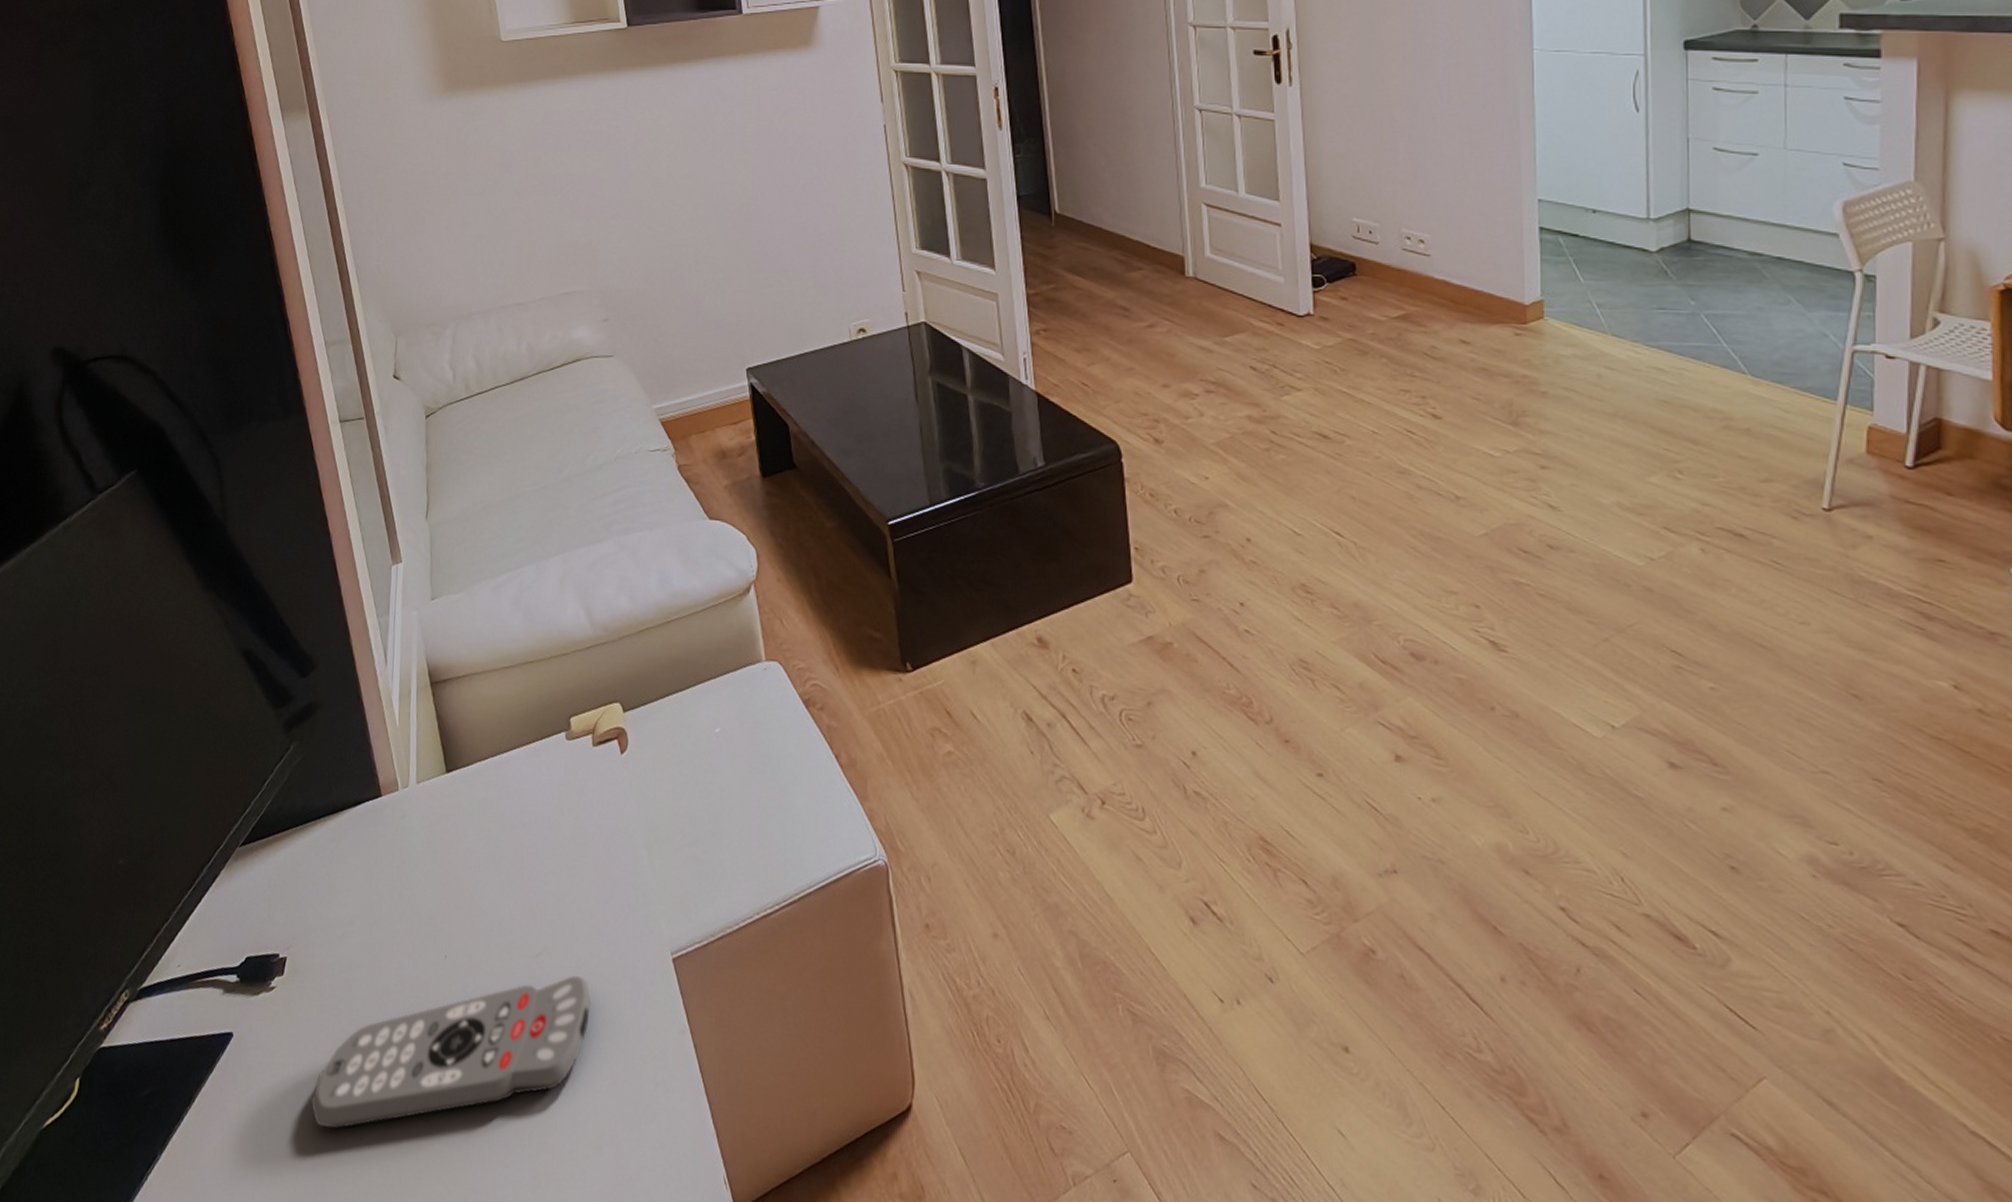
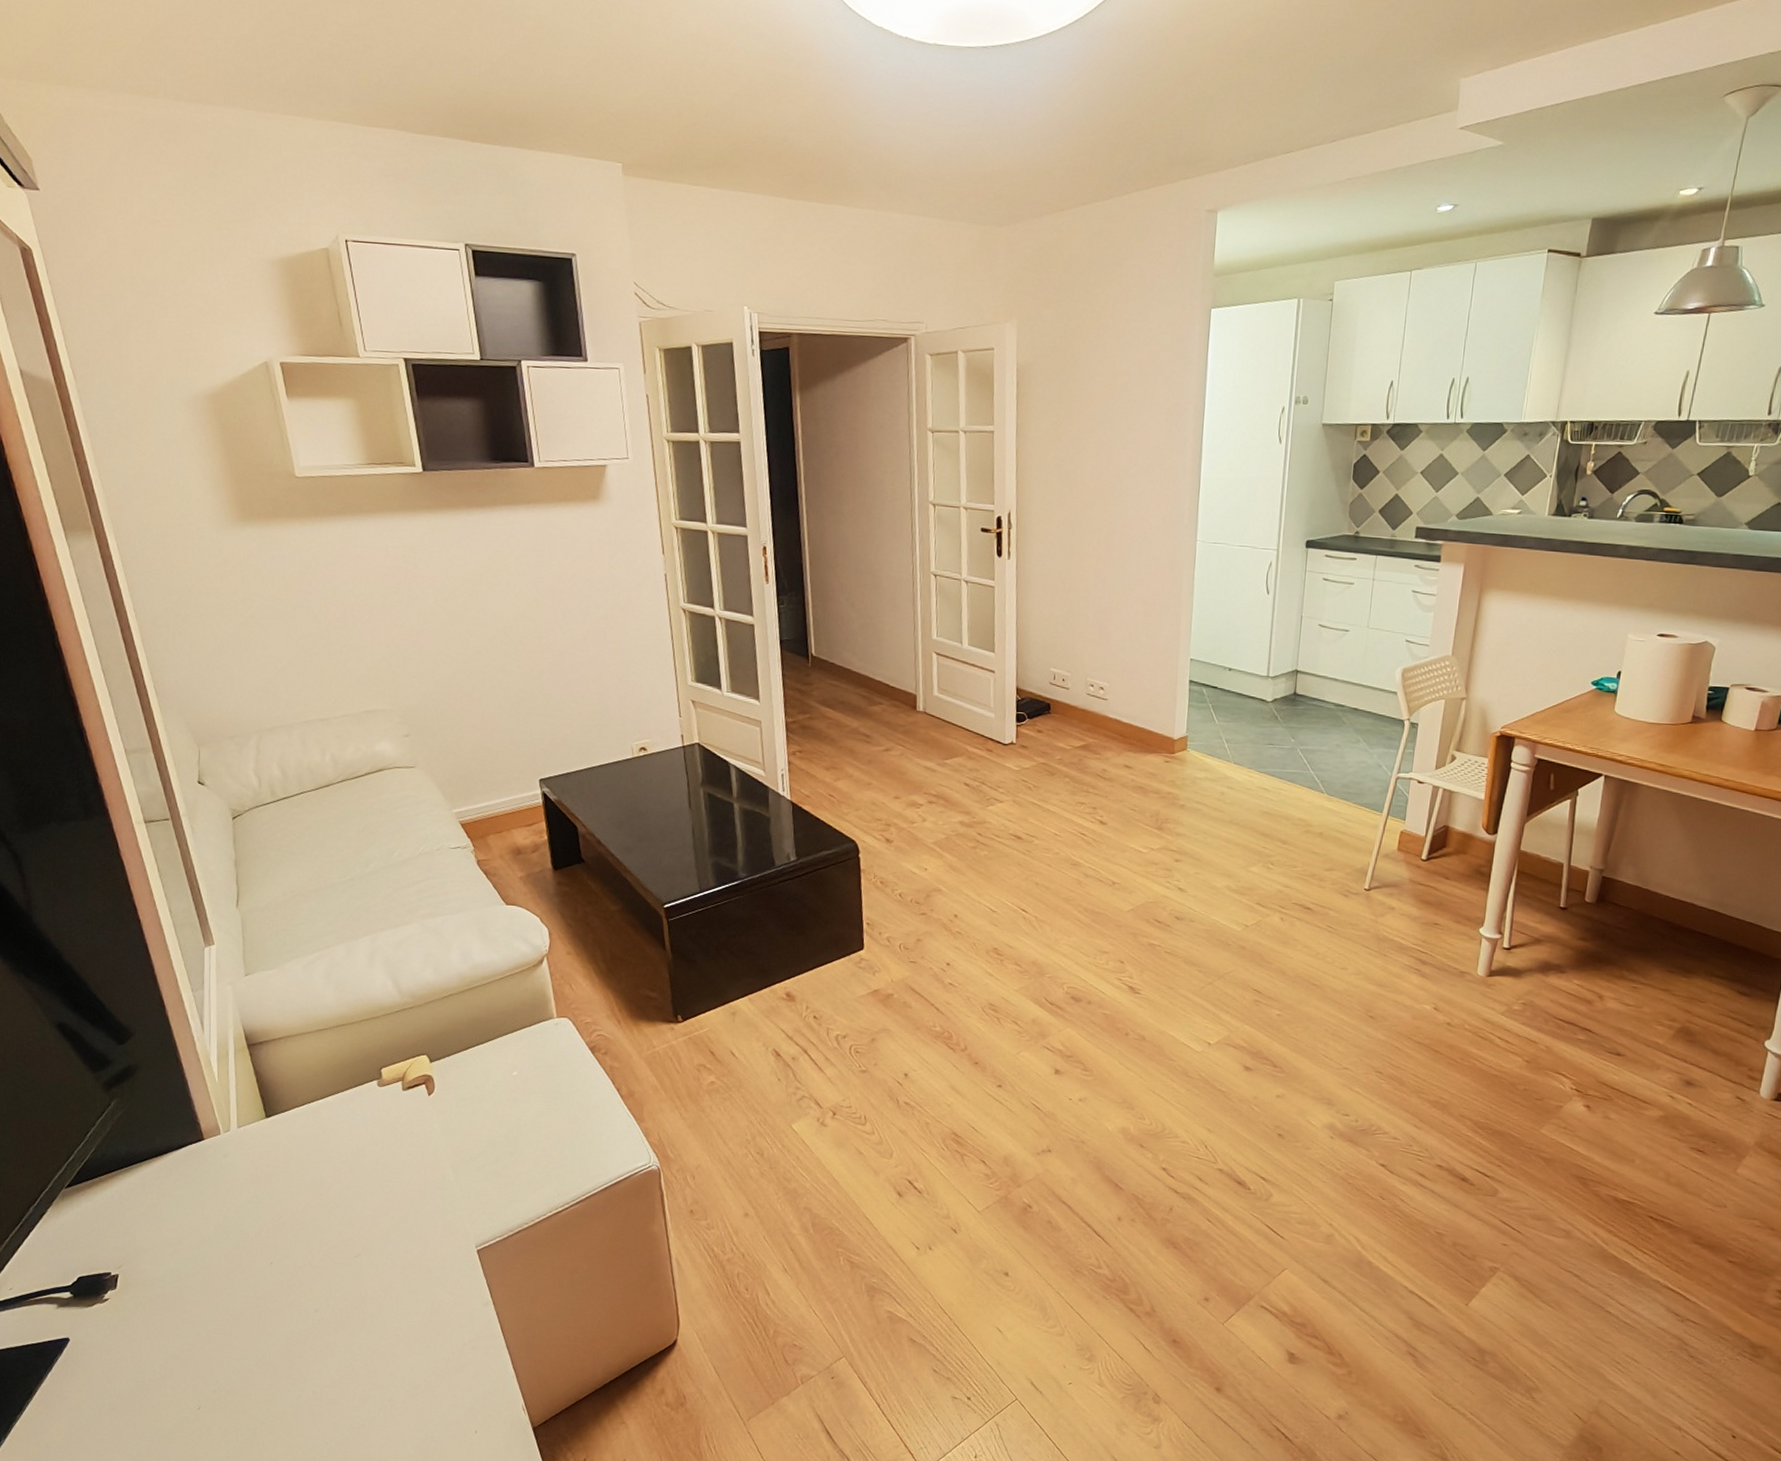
remote control: present [311,975,592,1130] -> none [149,1269,406,1404]

